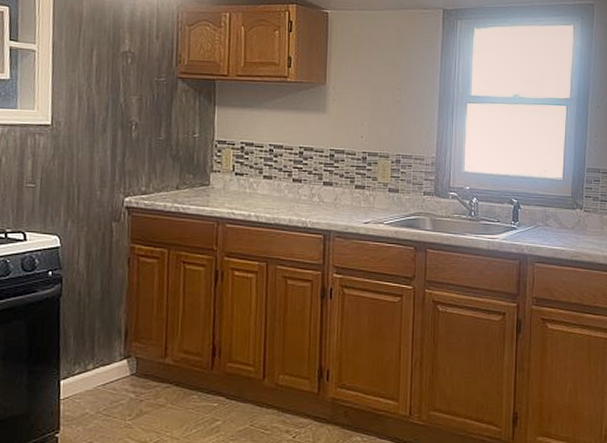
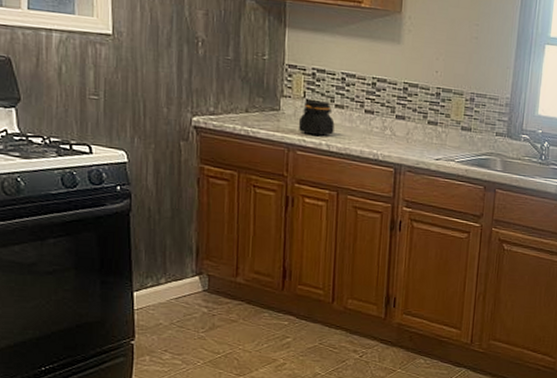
jar: none [227,173,263,207] -> present [298,100,335,136]

